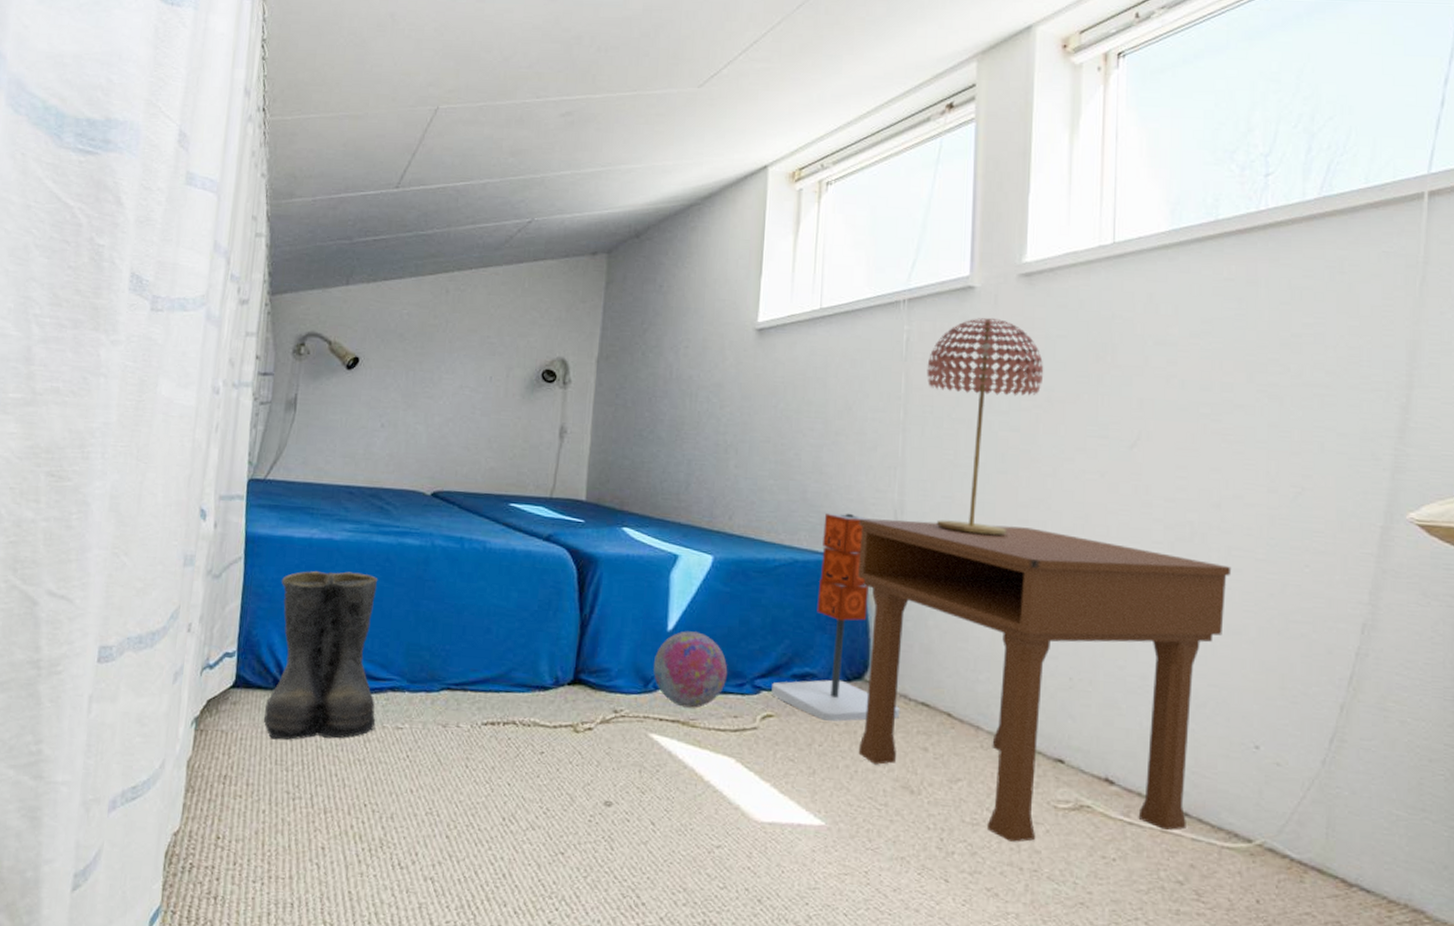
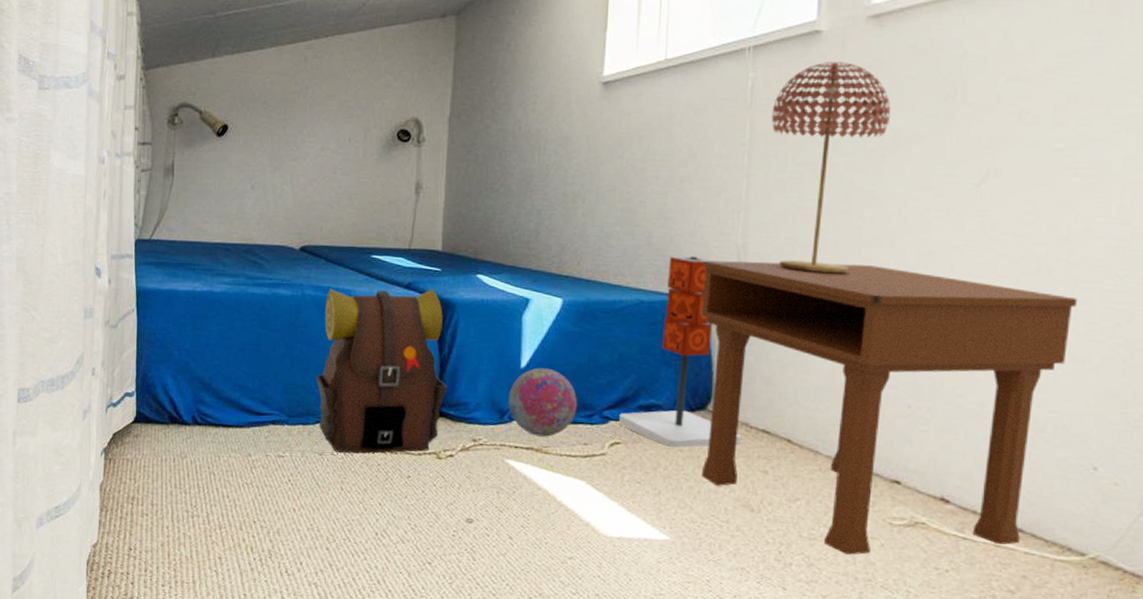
boots: present [264,570,378,740] -> none [163,319,261,467]
backpack: none [443,539,588,727] -> present [316,288,448,454]

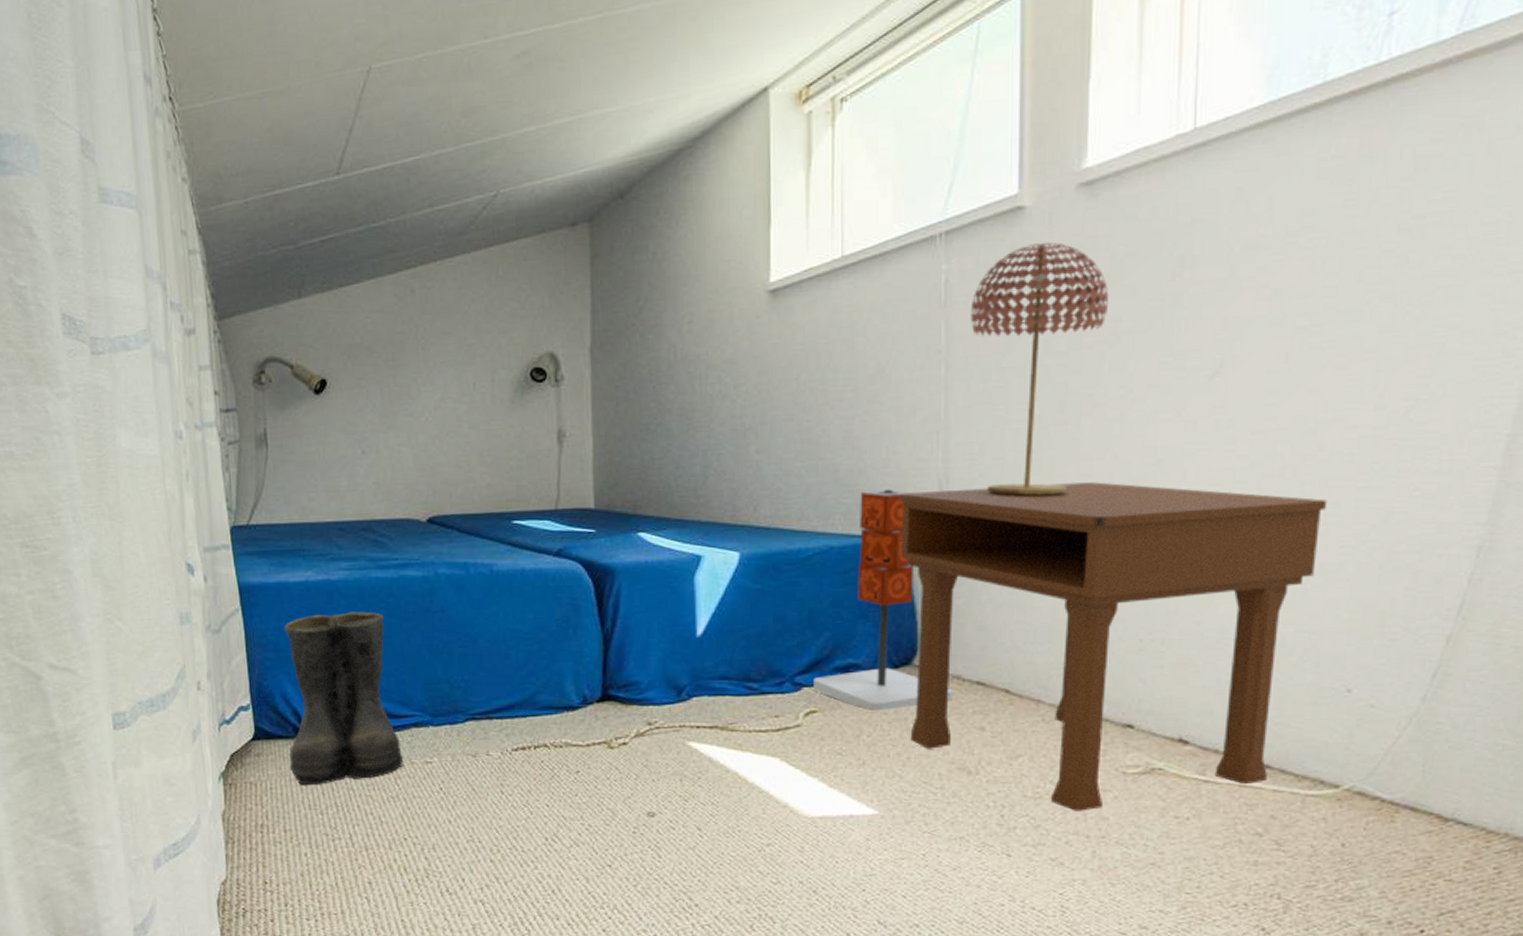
boots: none [163,319,261,467] -> present [284,611,405,786]
backpack: present [316,288,448,454] -> none [460,553,615,754]
decorative ball: present [508,368,578,437] -> none [685,634,765,712]

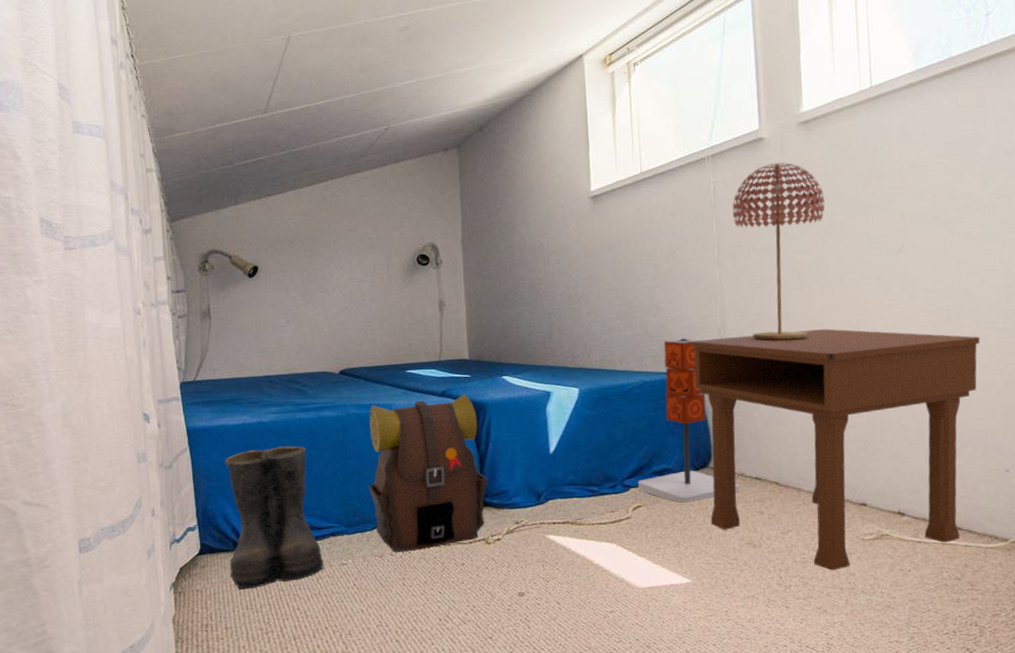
backpack: none [460,553,615,754] -> present [368,393,489,554]

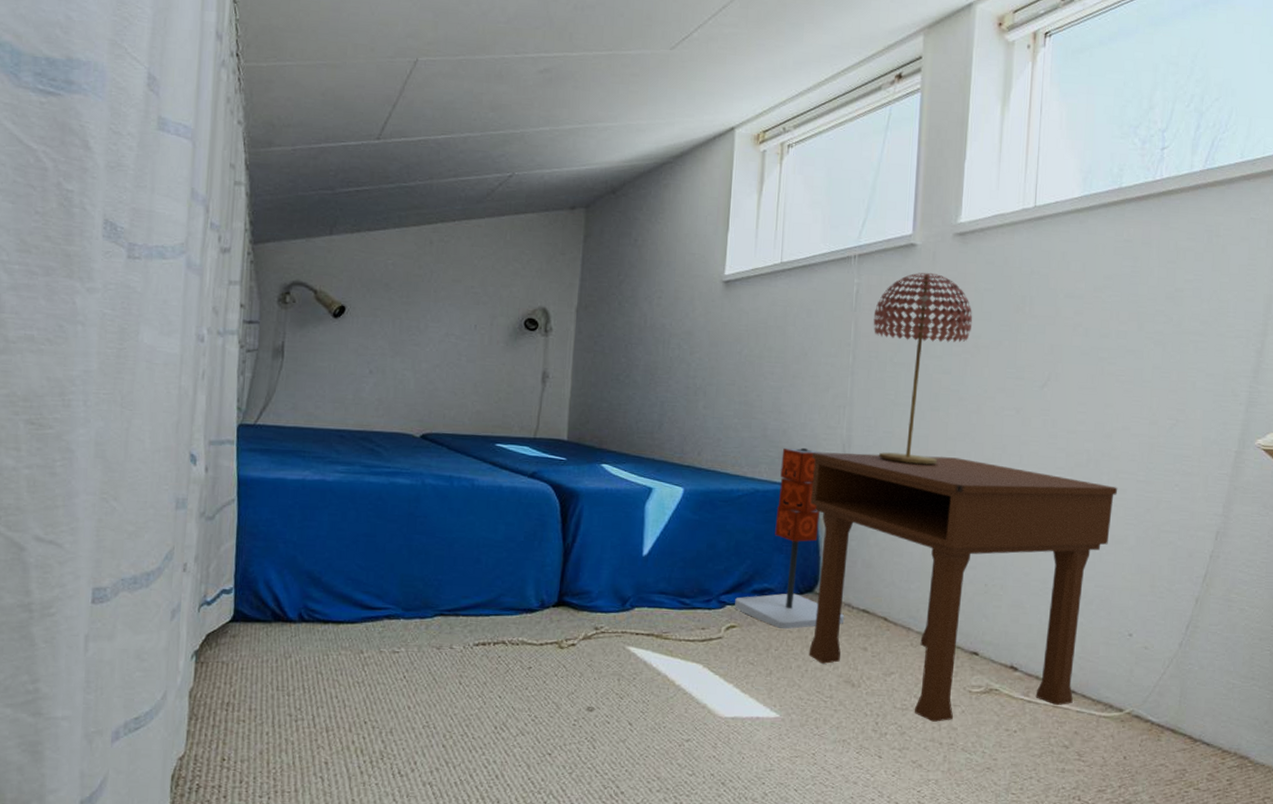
boots: present [225,445,325,590] -> none [264,510,374,668]
backpack: present [368,393,489,554] -> none [435,477,571,648]

